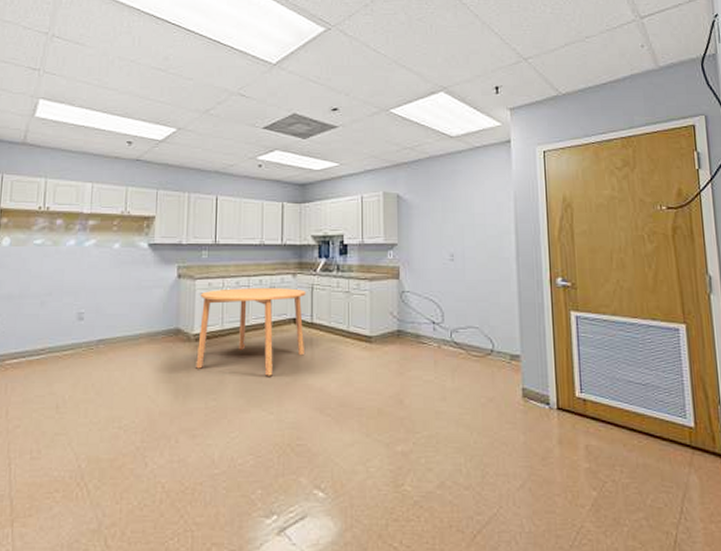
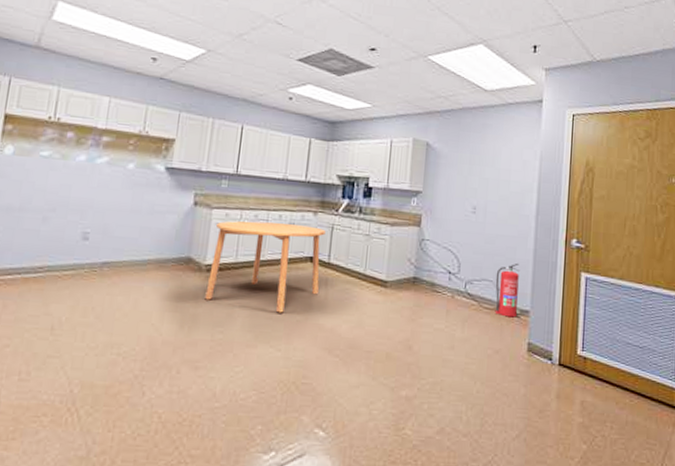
fire extinguisher: none [481,307,508,363] -> present [494,262,520,318]

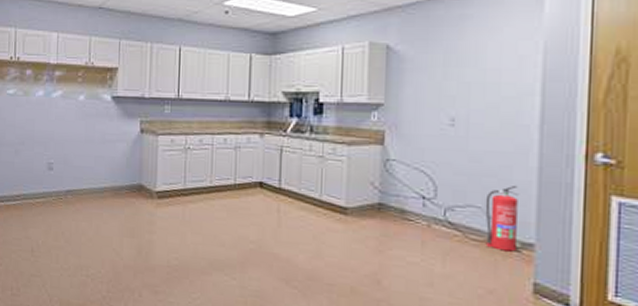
dining table: present [205,221,326,313] -> none [158,146,274,241]

